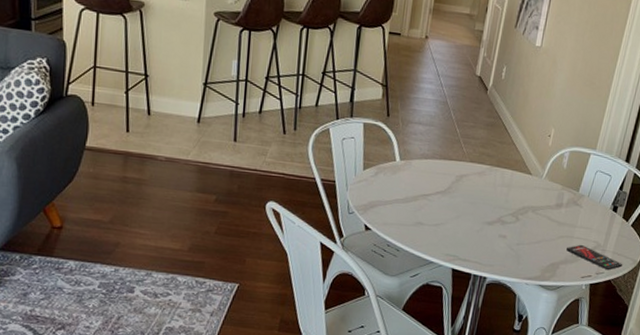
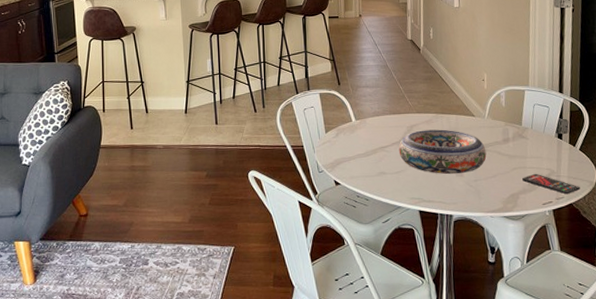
bowl: none [441,181,536,235] -> present [398,129,487,175]

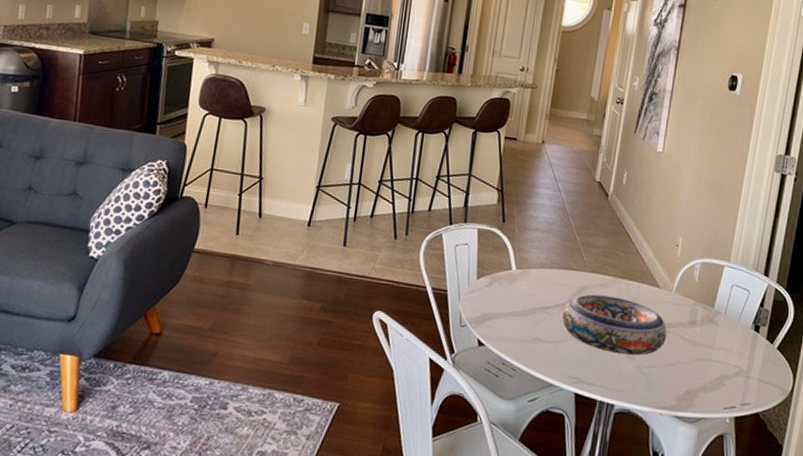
smartphone: present [522,174,581,195] -> none [704,369,772,401]

